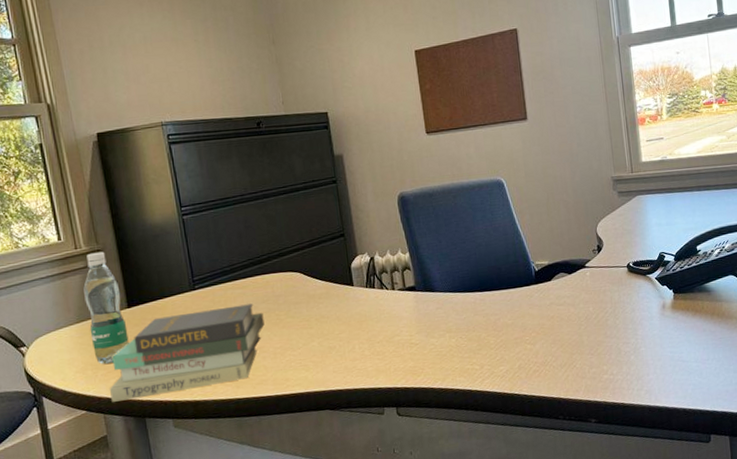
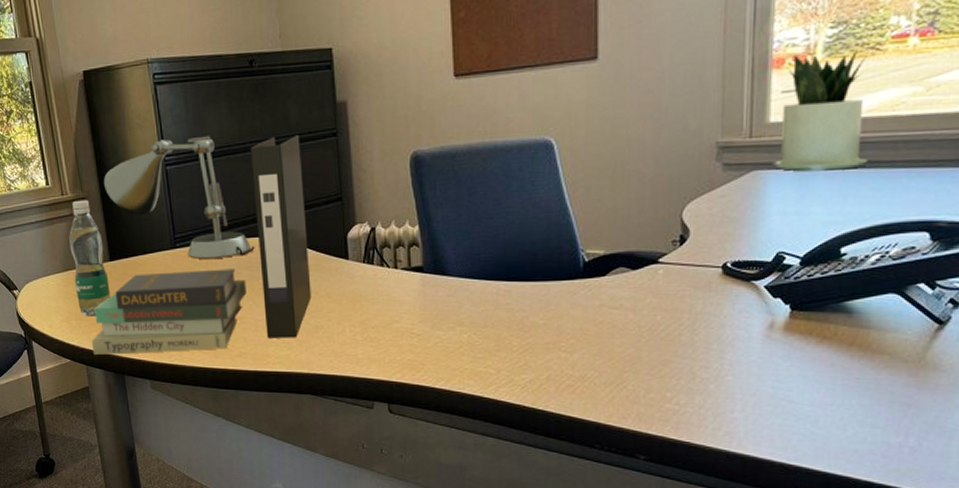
desk lamp: none [119,187,270,298] -> present [103,135,255,259]
binder: none [261,184,324,364] -> present [249,135,312,338]
planter: none [647,111,703,195] -> present [771,48,868,172]

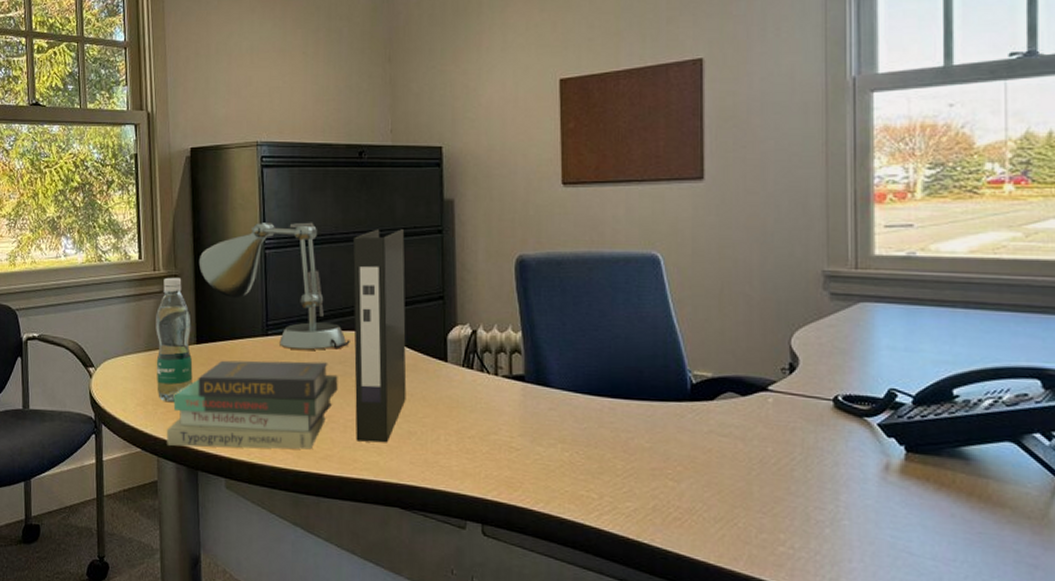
planter: present [771,48,868,172] -> none [878,190,974,309]

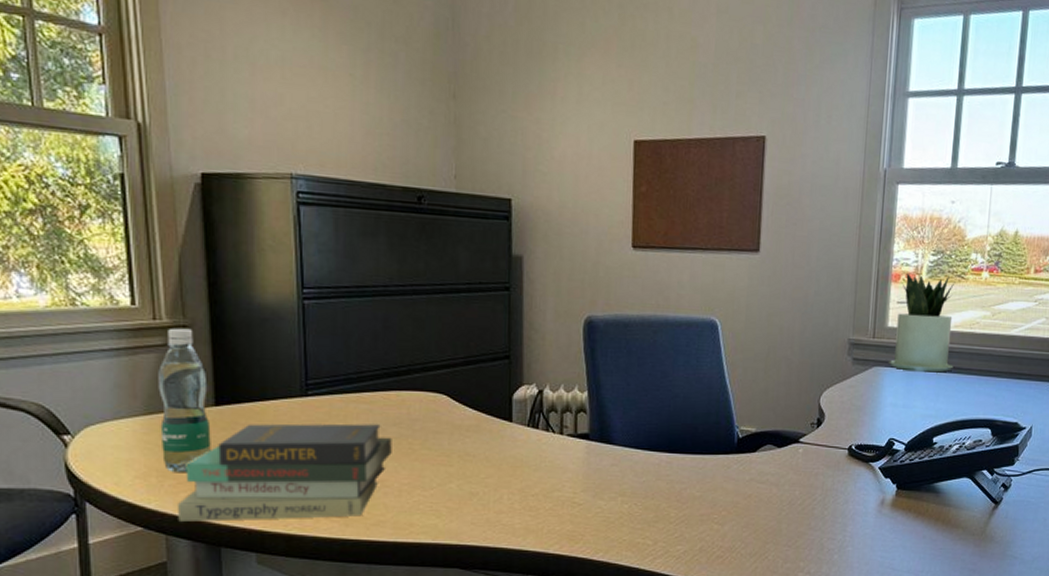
desk lamp: present [198,222,350,350] -> none [215,268,406,412]
binder: present [352,229,407,443] -> none [409,282,469,505]
planter: none [878,190,974,309] -> present [888,272,956,373]

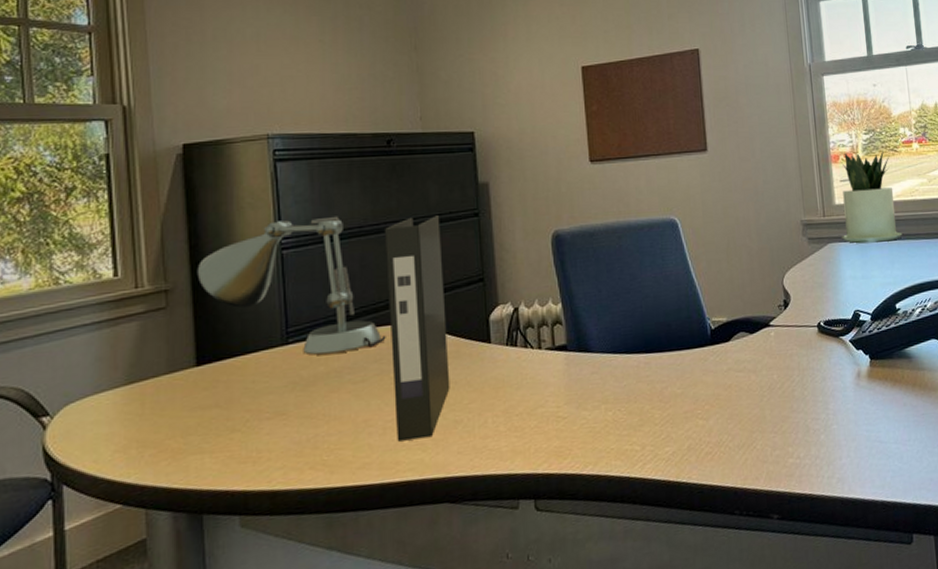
bottle: present [157,328,211,473] -> none [138,292,192,442]
books: present [178,423,392,523] -> none [159,363,374,494]
desk lamp: none [215,268,406,412] -> present [197,216,386,355]
binder: none [409,282,469,505] -> present [384,215,450,442]

